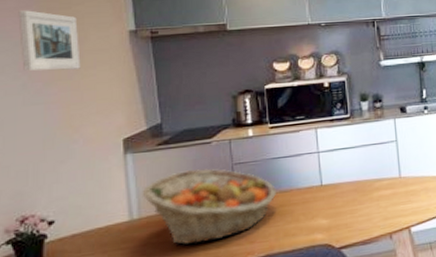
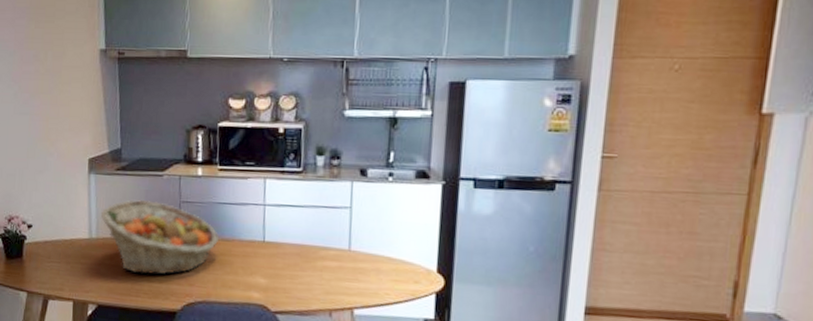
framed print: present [18,10,81,71] -> none [14,21,59,84]

